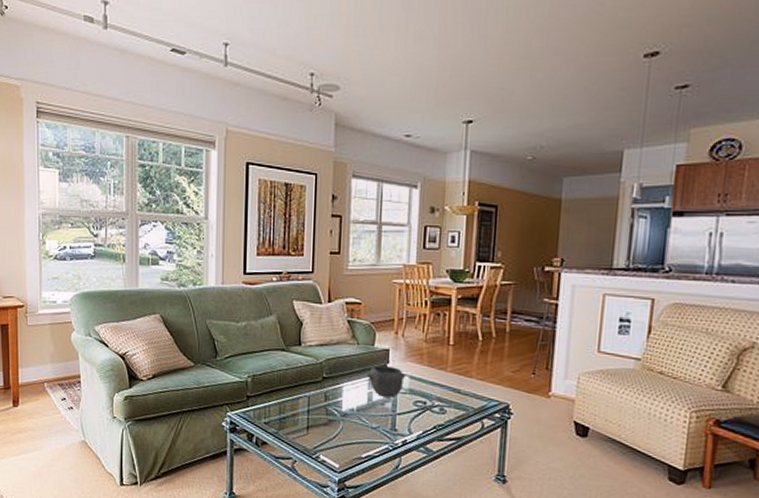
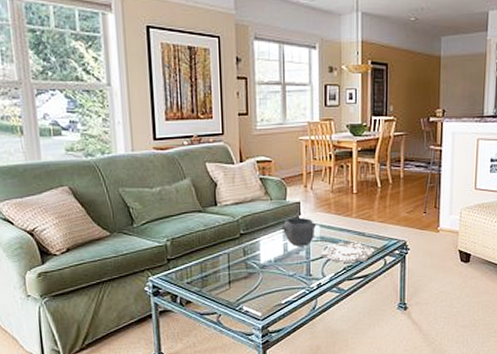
decorative tray: none [409,397,472,423] -> present [321,240,375,263]

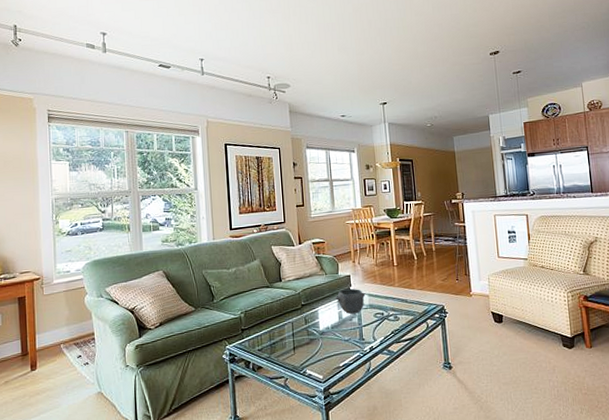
decorative tray: present [321,240,375,263] -> none [371,306,418,327]

